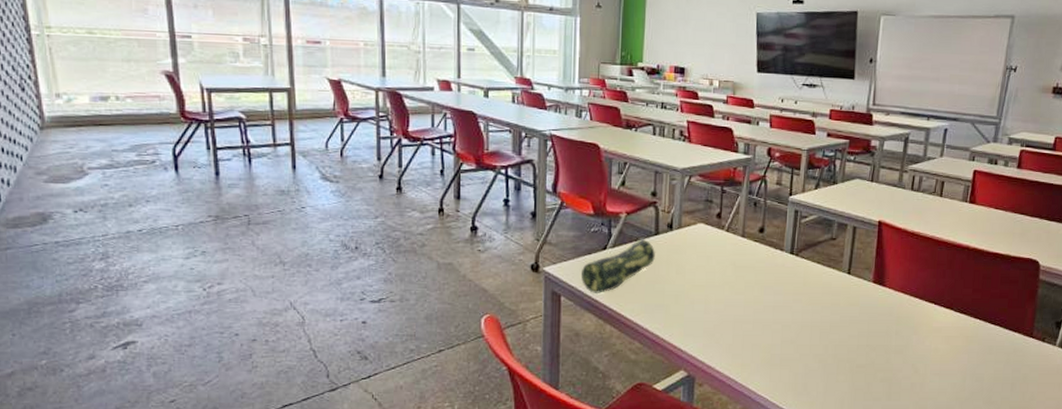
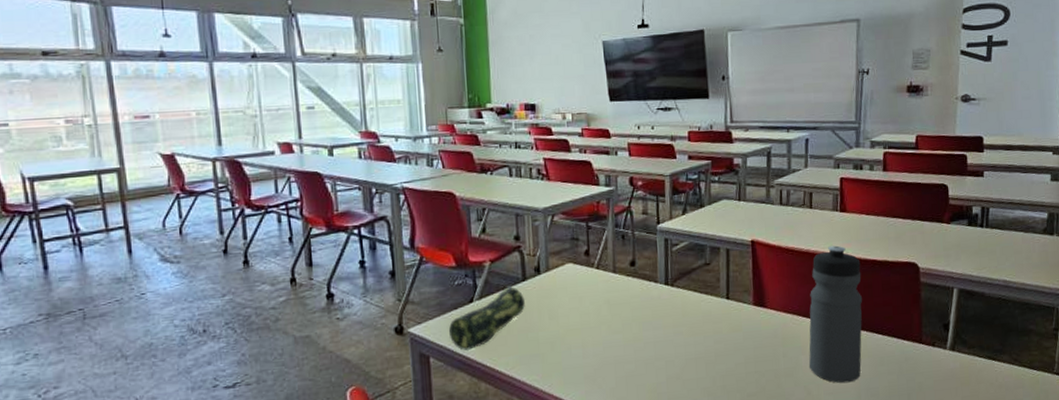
water bottle: none [919,235,983,366] -> present [809,245,863,384]

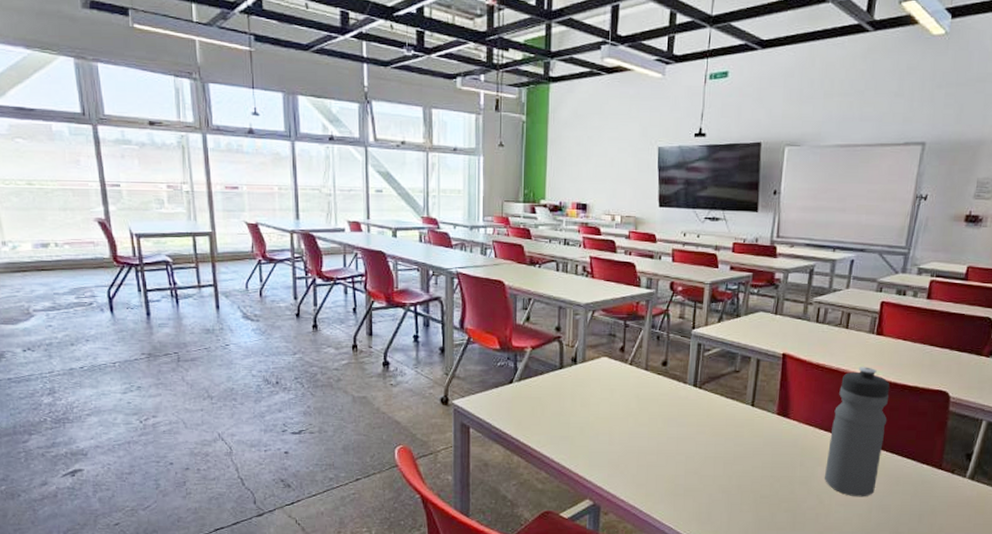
pencil case: present [448,285,525,351] -> none [488,372,560,426]

